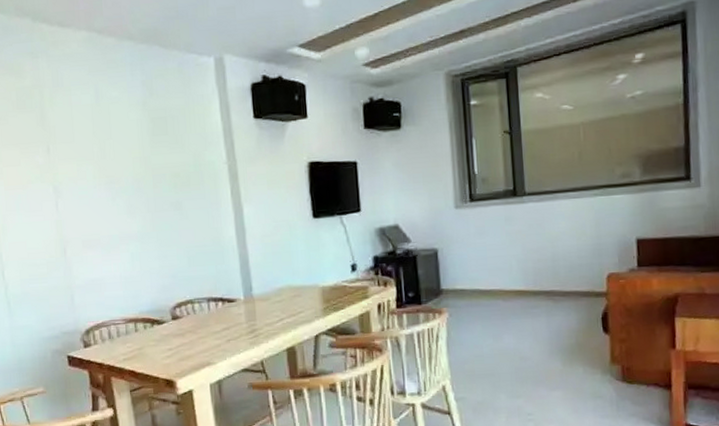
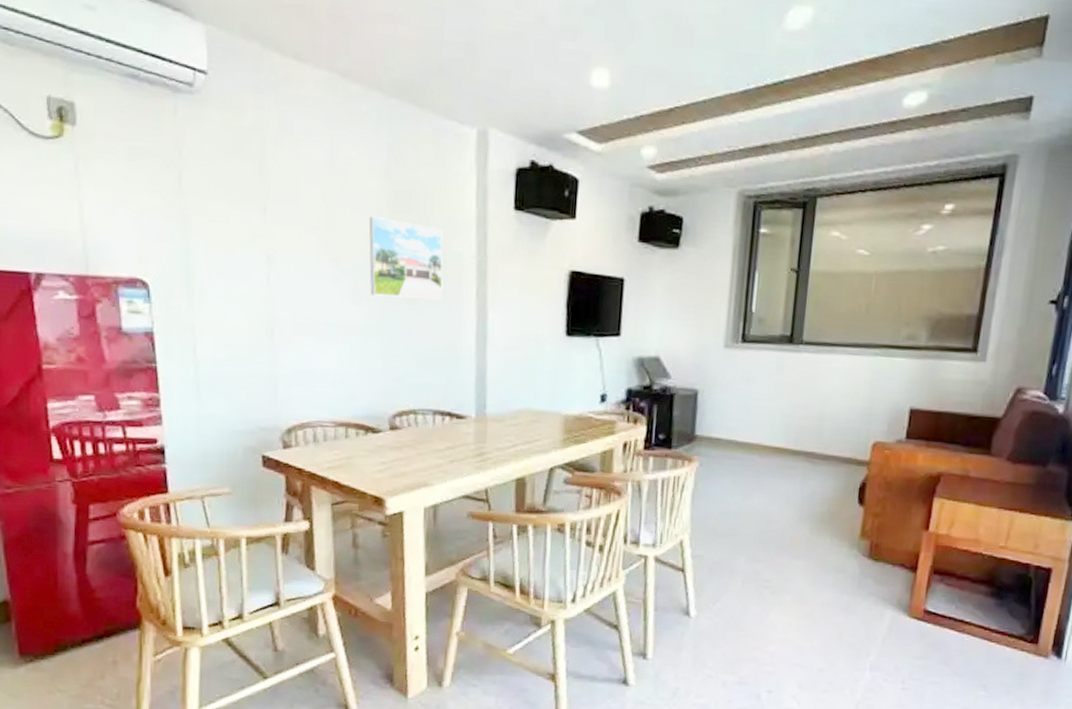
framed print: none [133,142,203,208] -> present [369,217,443,300]

